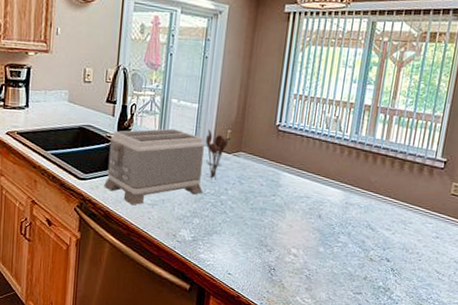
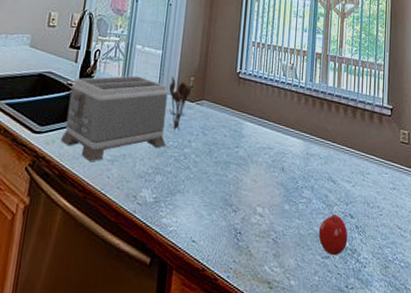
apple: none [352,258,383,293] -> present [318,214,348,256]

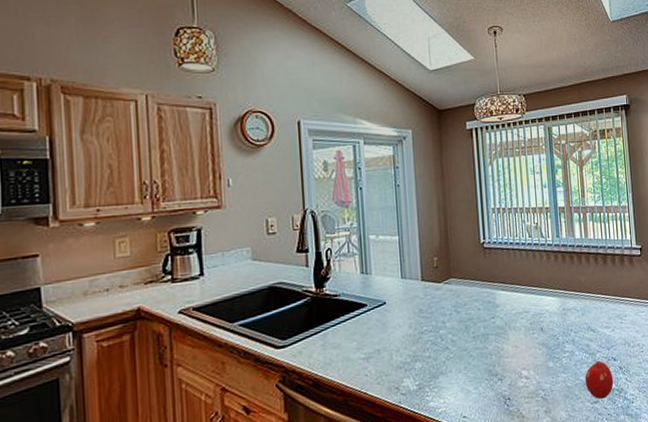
toaster: present [60,75,168,162] -> none [307,267,420,365]
utensil holder: present [169,76,191,130] -> none [413,261,437,314]

